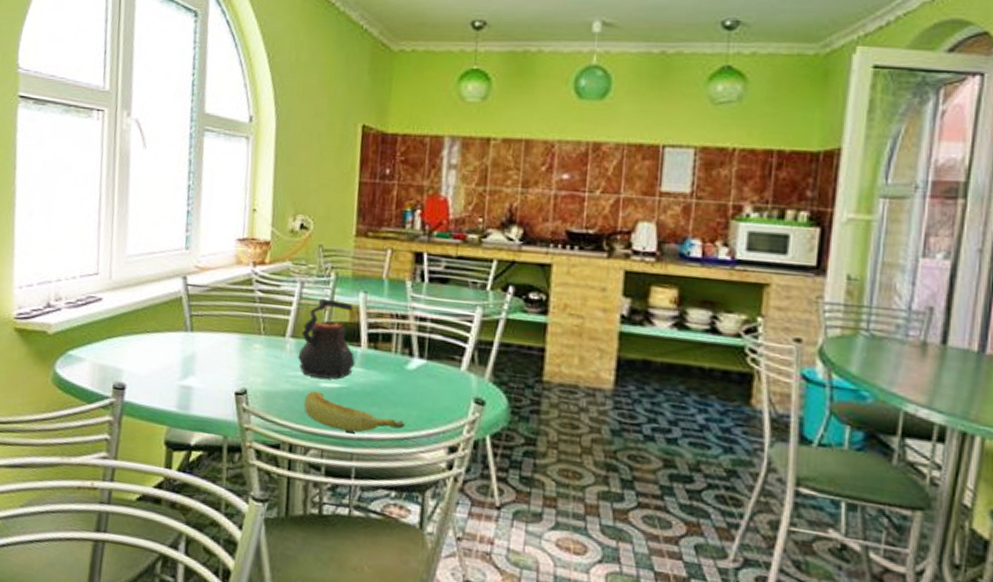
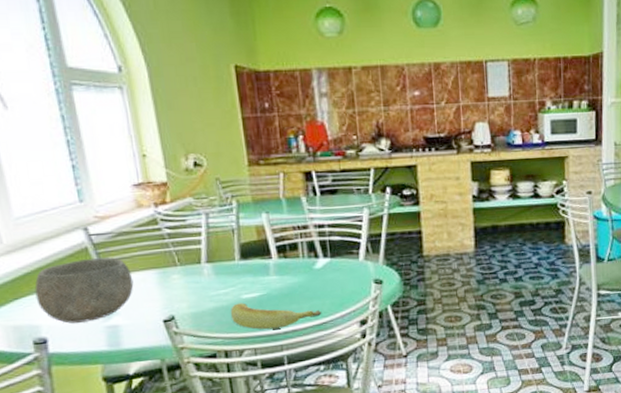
bowl: none [125,308,217,377] -> present [34,257,134,324]
teapot: present [298,298,355,380] -> none [215,224,270,293]

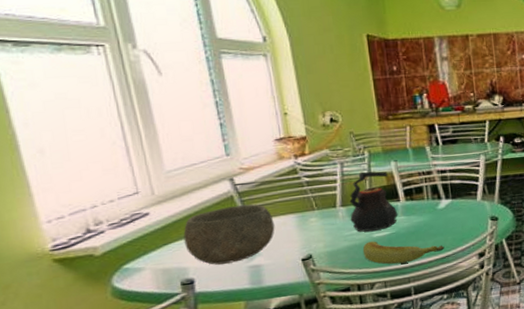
teapot: none [215,224,270,293] -> present [349,171,398,232]

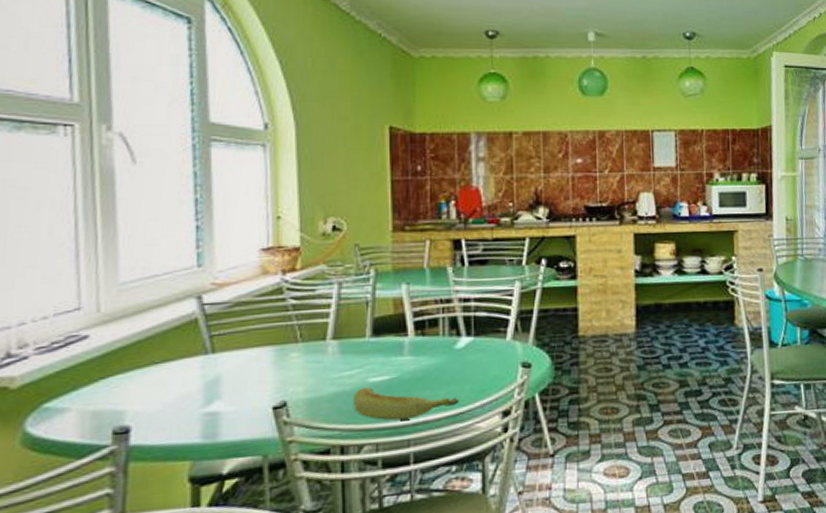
bowl: present [183,204,275,265] -> none [126,331,245,409]
teapot: present [349,171,398,232] -> none [342,295,404,375]

